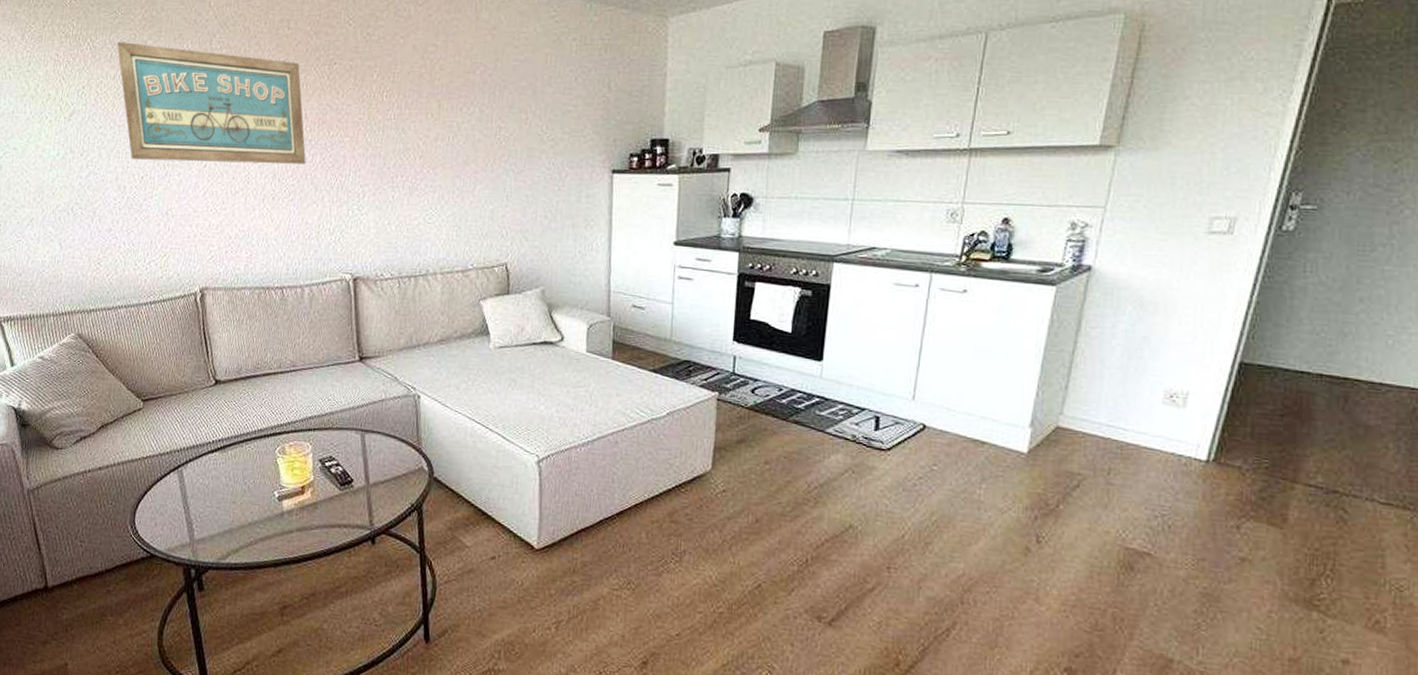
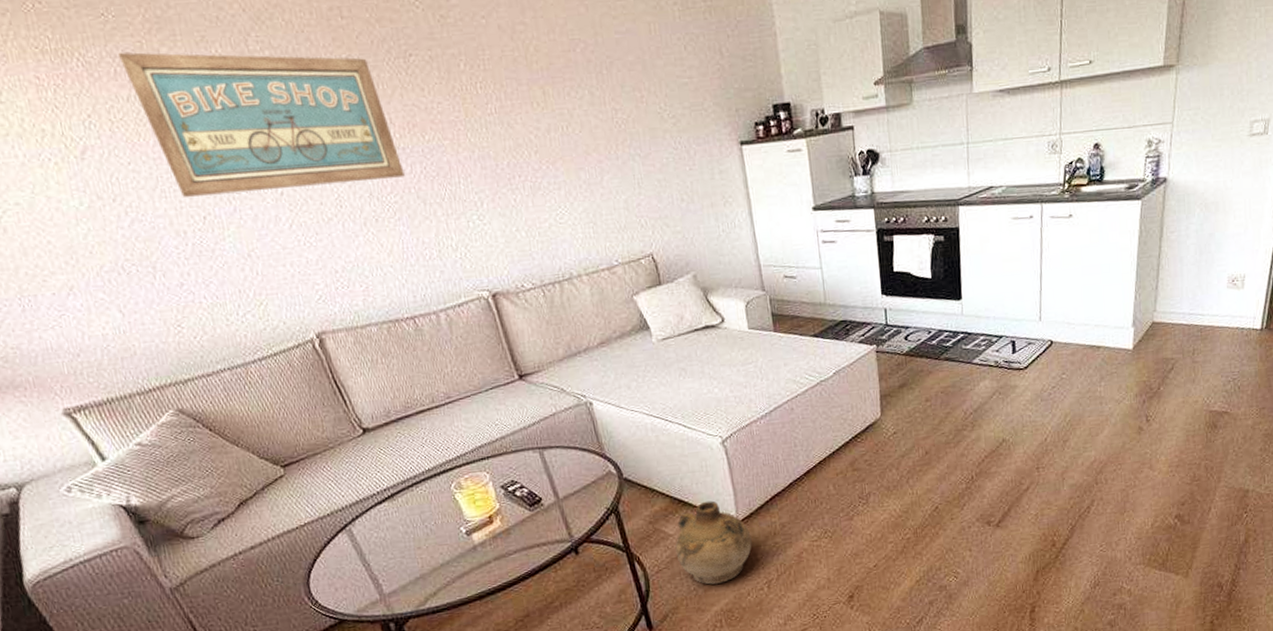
ceramic jug: none [468,519,549,611] -> present [675,500,752,585]

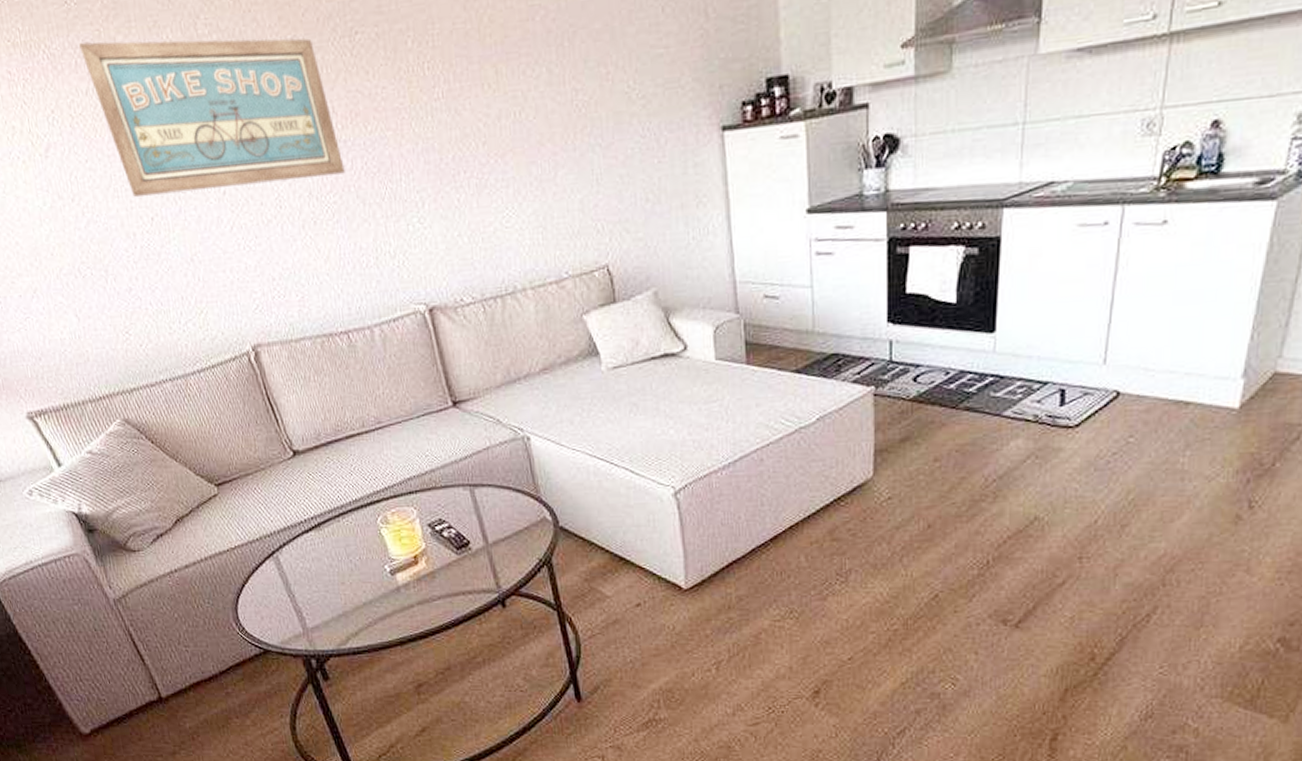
ceramic jug: present [675,500,752,585] -> none [612,561,701,658]

